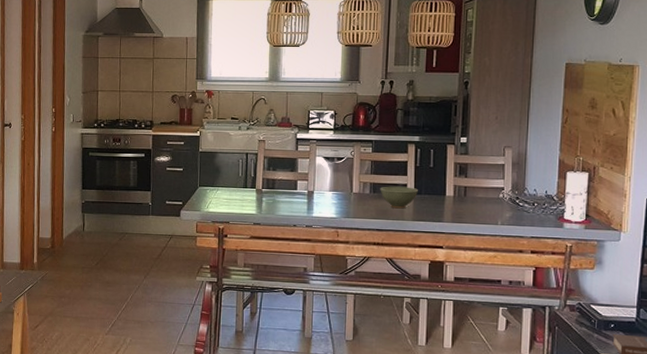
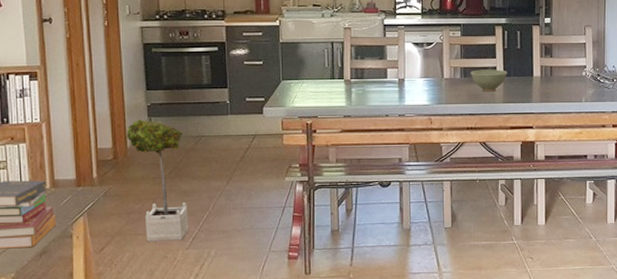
potted tree: none [63,214,110,326] -> present [126,119,189,241]

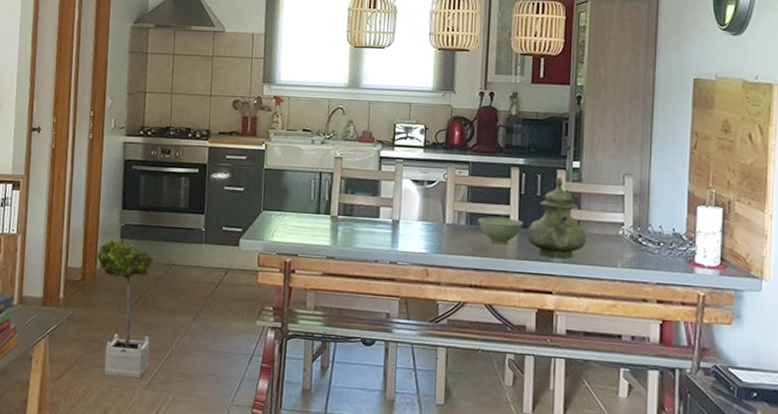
teapot: none [510,31,558,99] -> present [527,176,587,259]

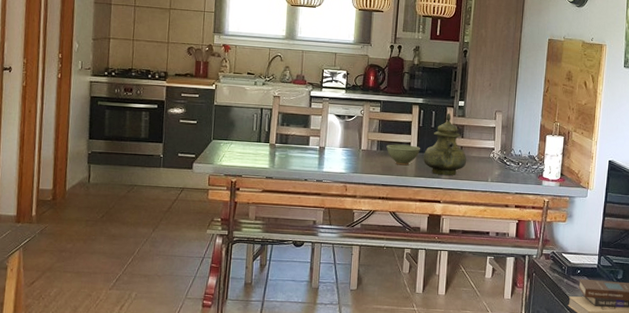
potted tree: present [97,240,154,379] -> none [66,165,118,281]

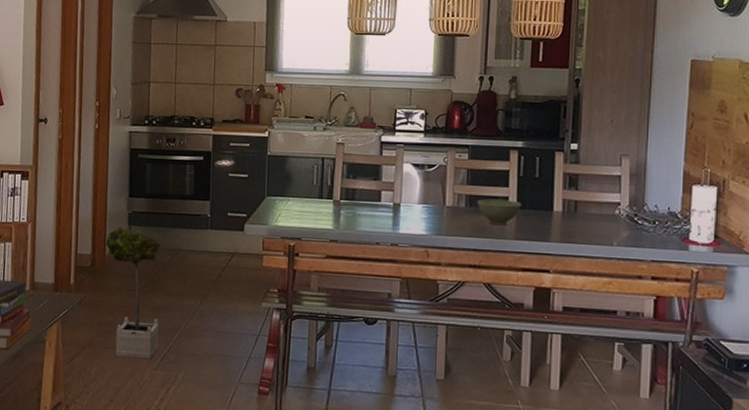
potted tree: none [66,165,118,281] -> present [105,227,161,359]
teapot: present [423,112,467,176] -> none [525,158,584,239]

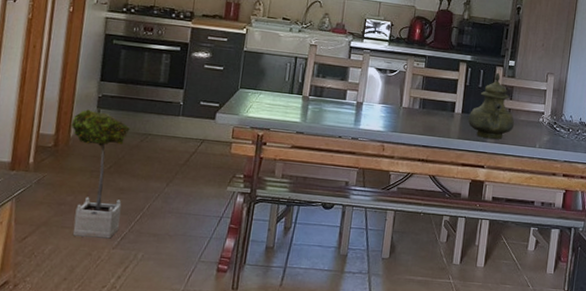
bowl: present [477,199,521,226] -> none [429,102,466,127]
teapot: none [525,158,584,239] -> present [468,72,515,140]

